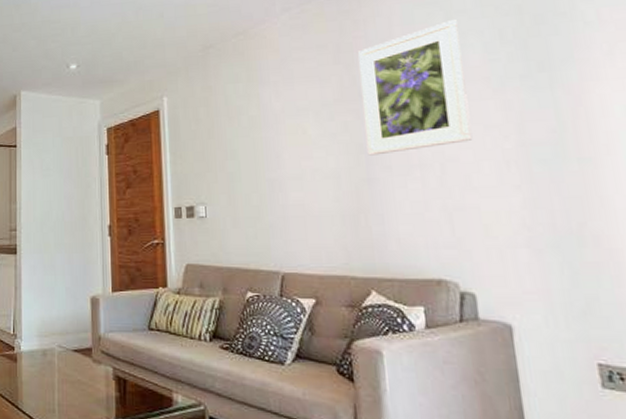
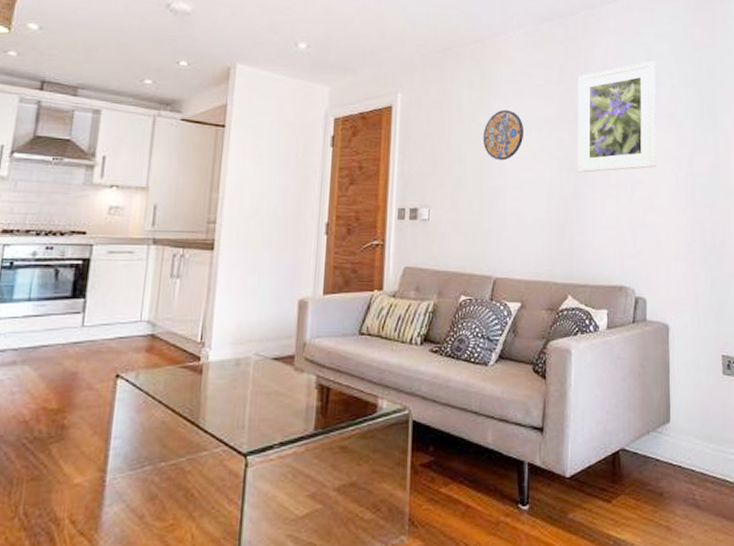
manhole cover: none [254,98,301,152] -> present [482,109,525,161]

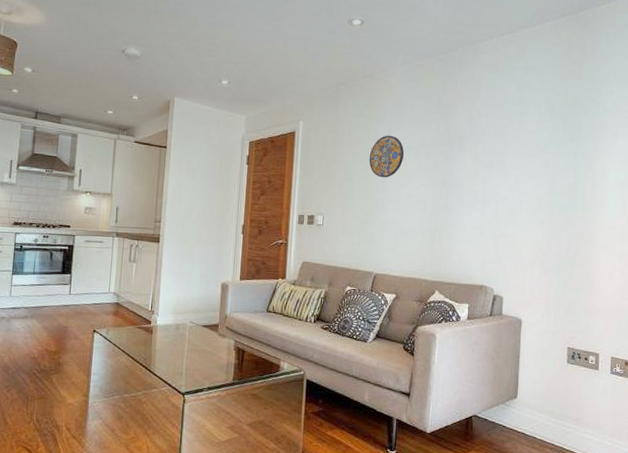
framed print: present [577,61,657,173] -> none [448,92,525,190]

